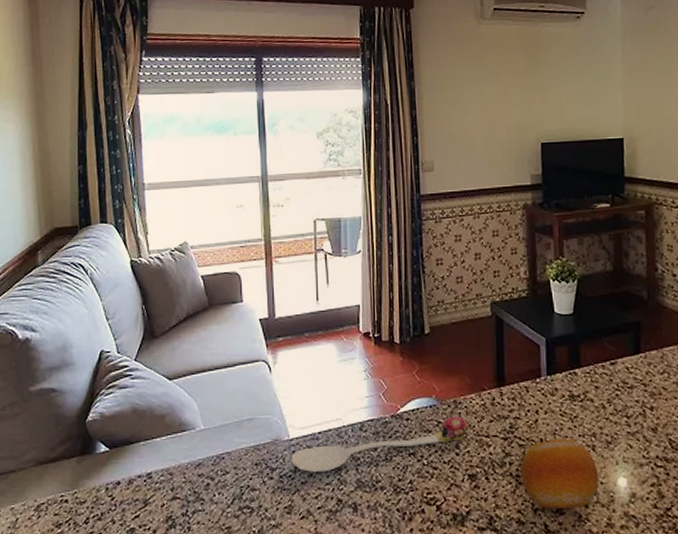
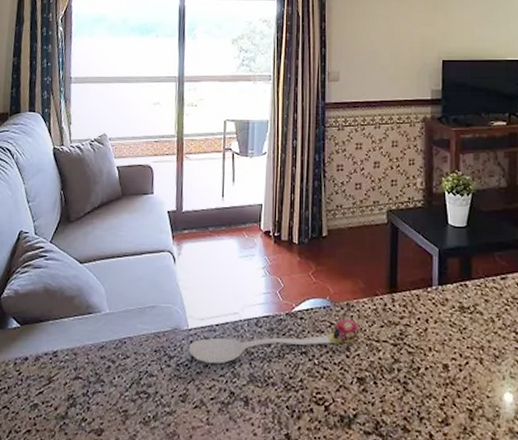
fruit: present [520,438,599,510] -> none [408,349,485,421]

